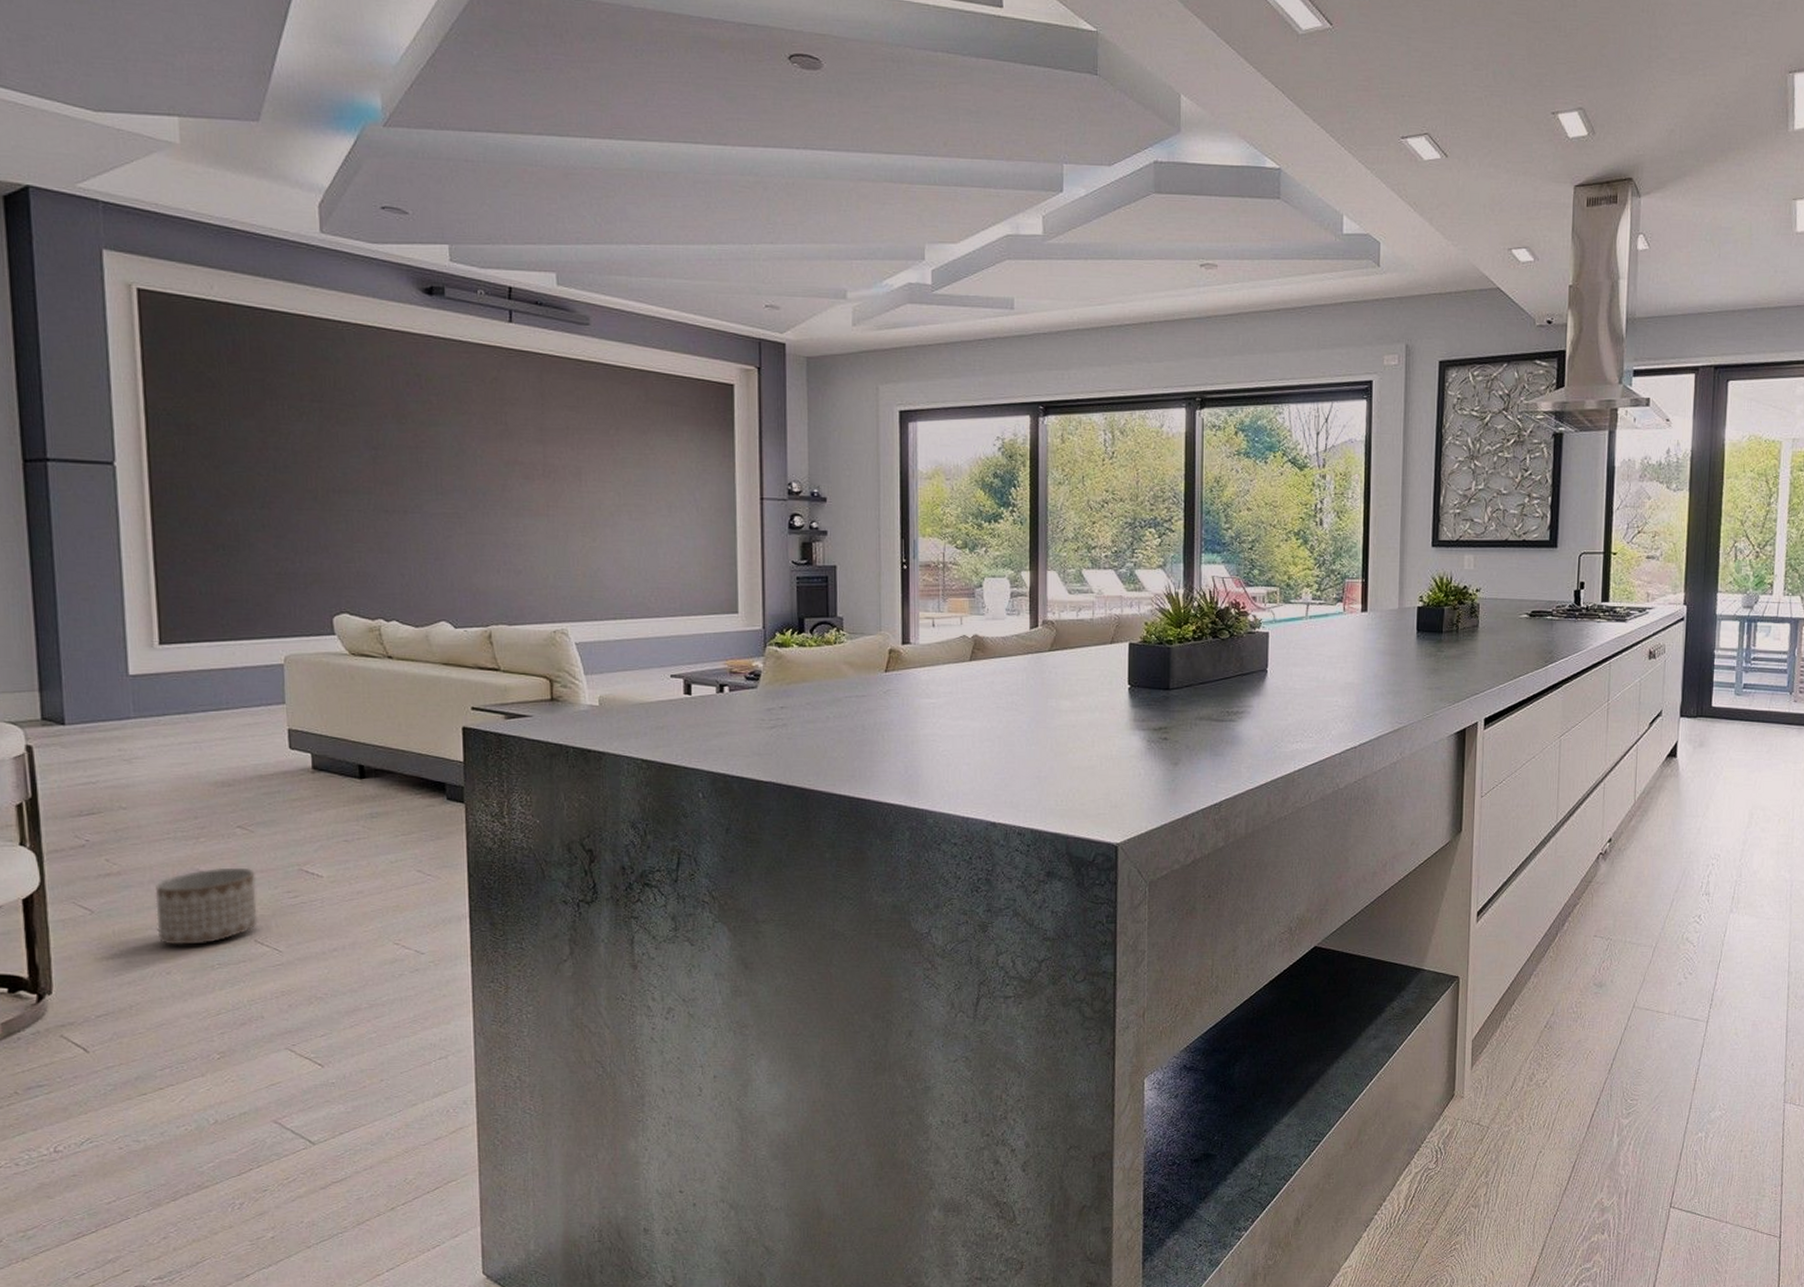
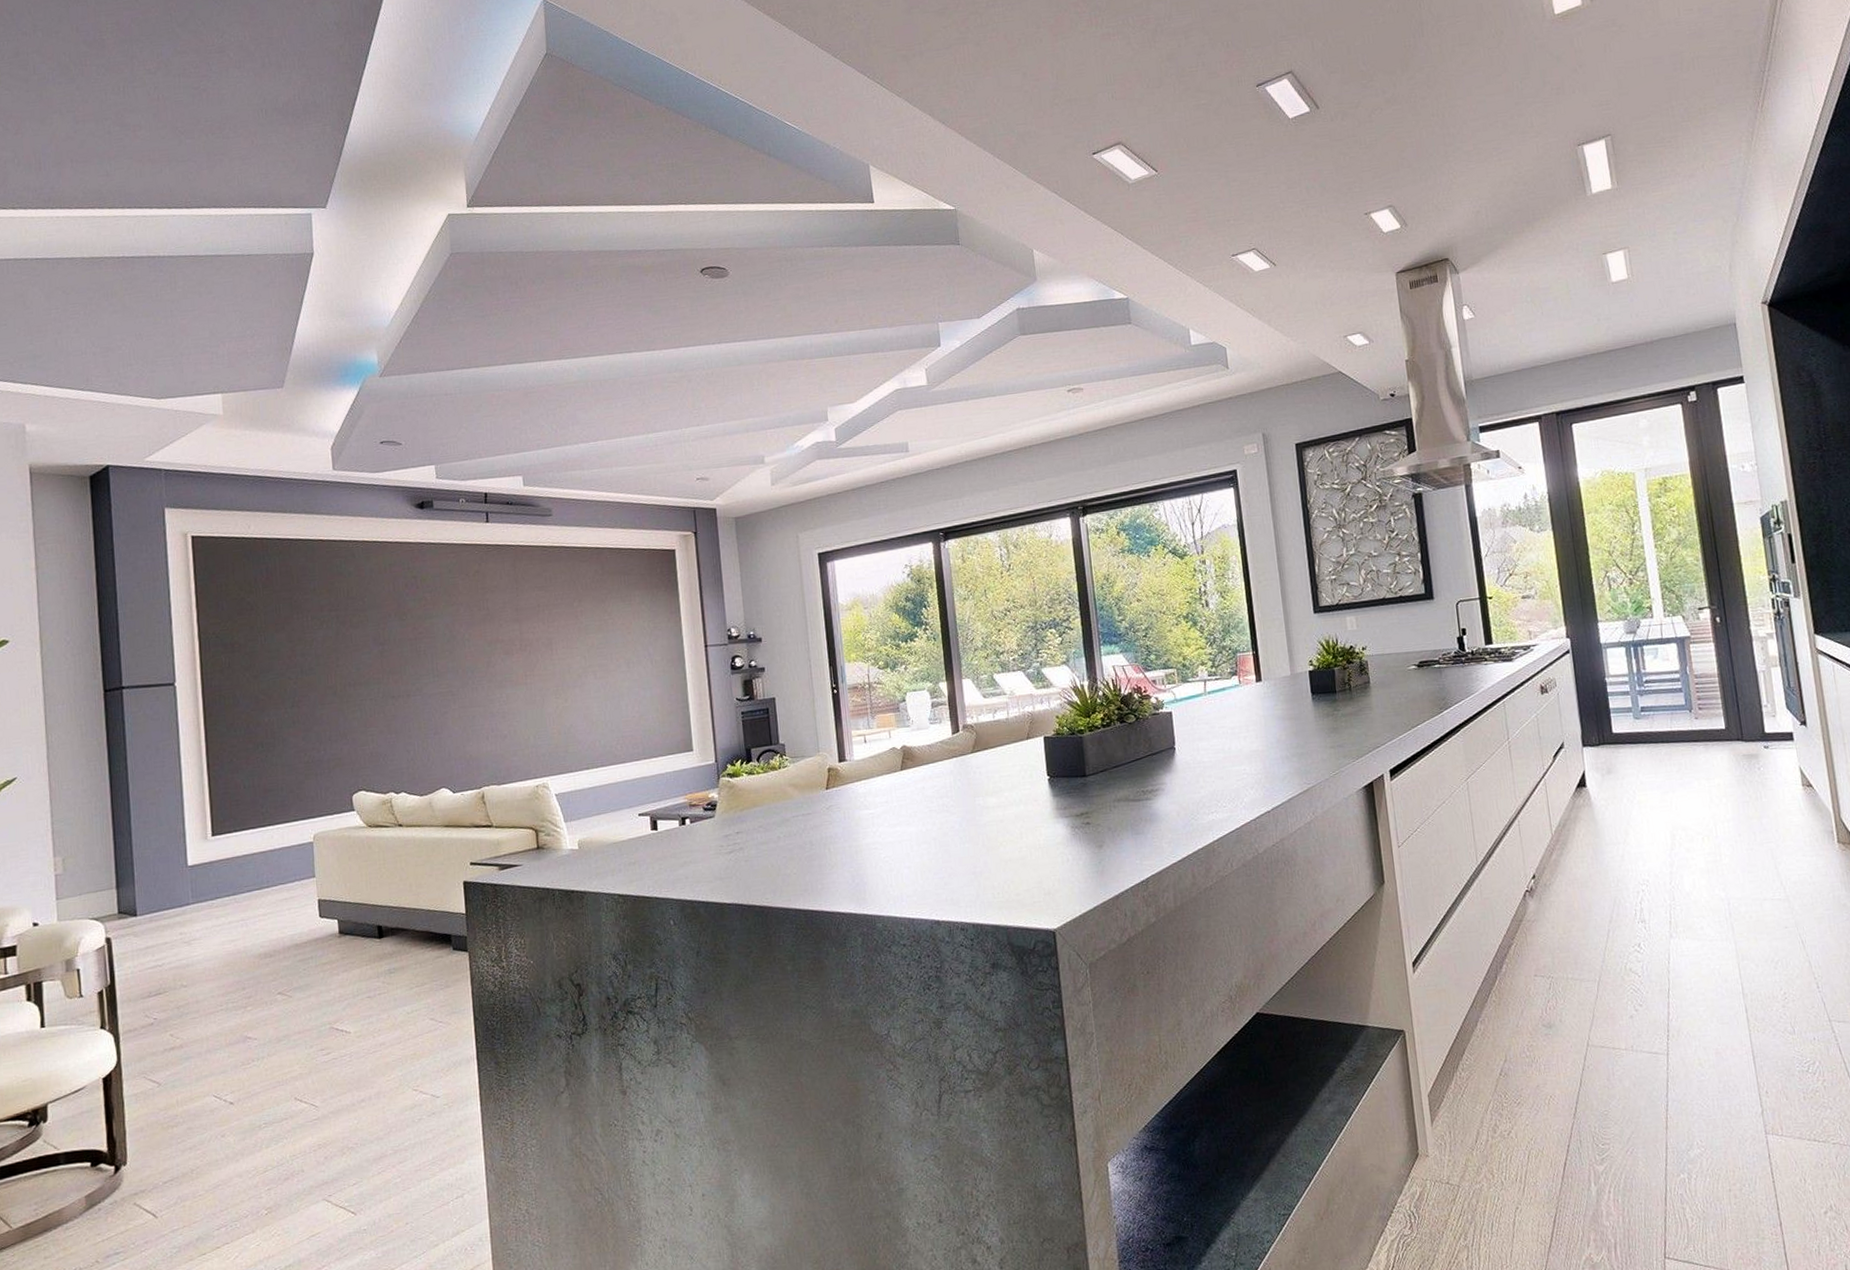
planter: present [155,867,258,945] -> none [211,1030,297,1109]

